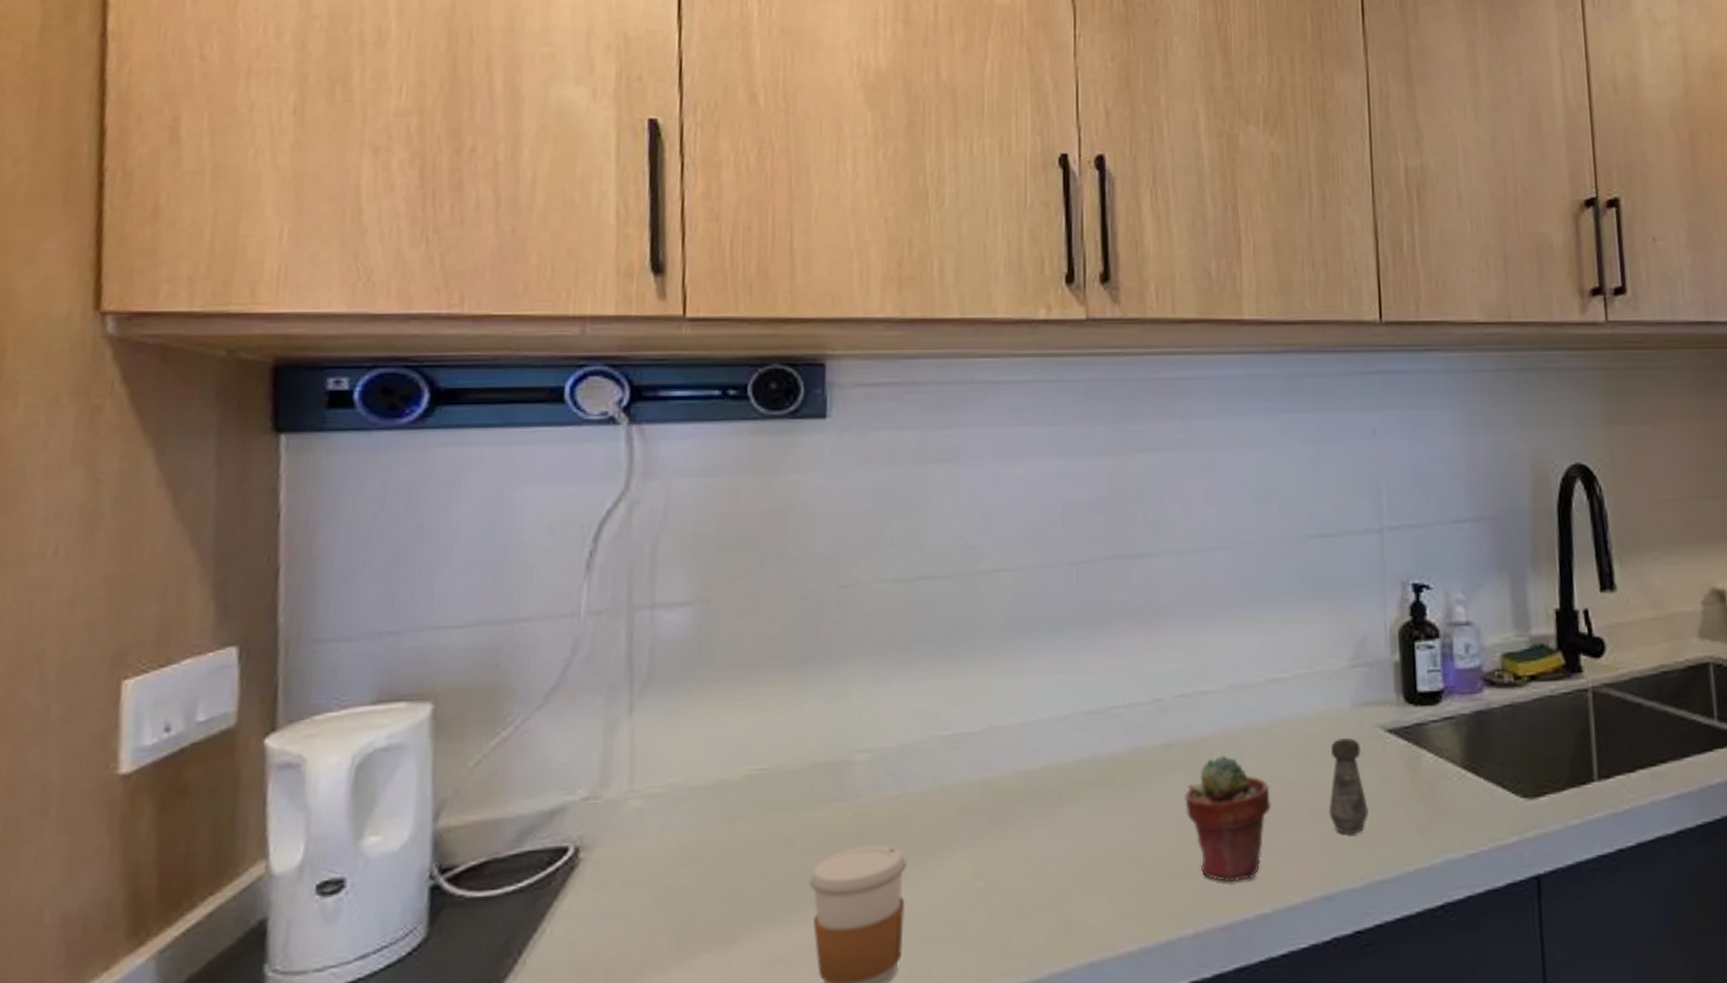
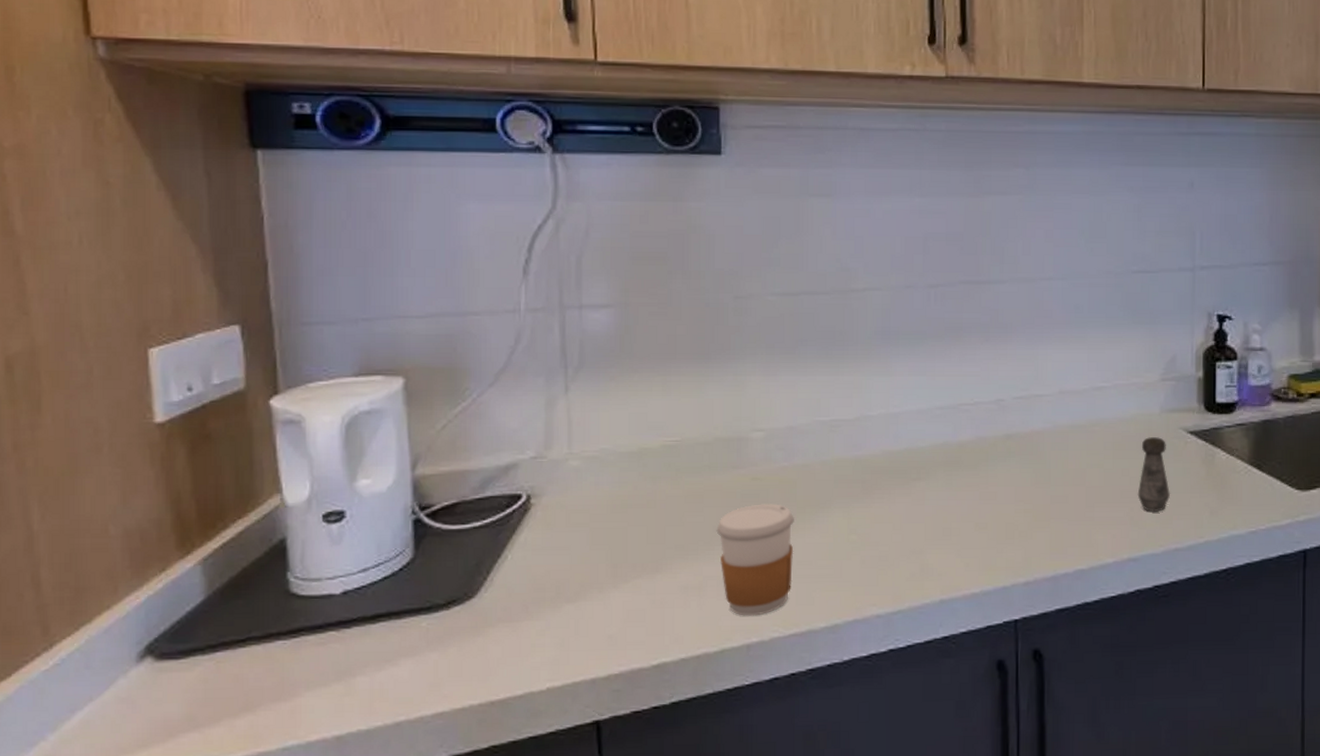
potted succulent: present [1185,756,1272,883] -> none [1020,447,1091,545]

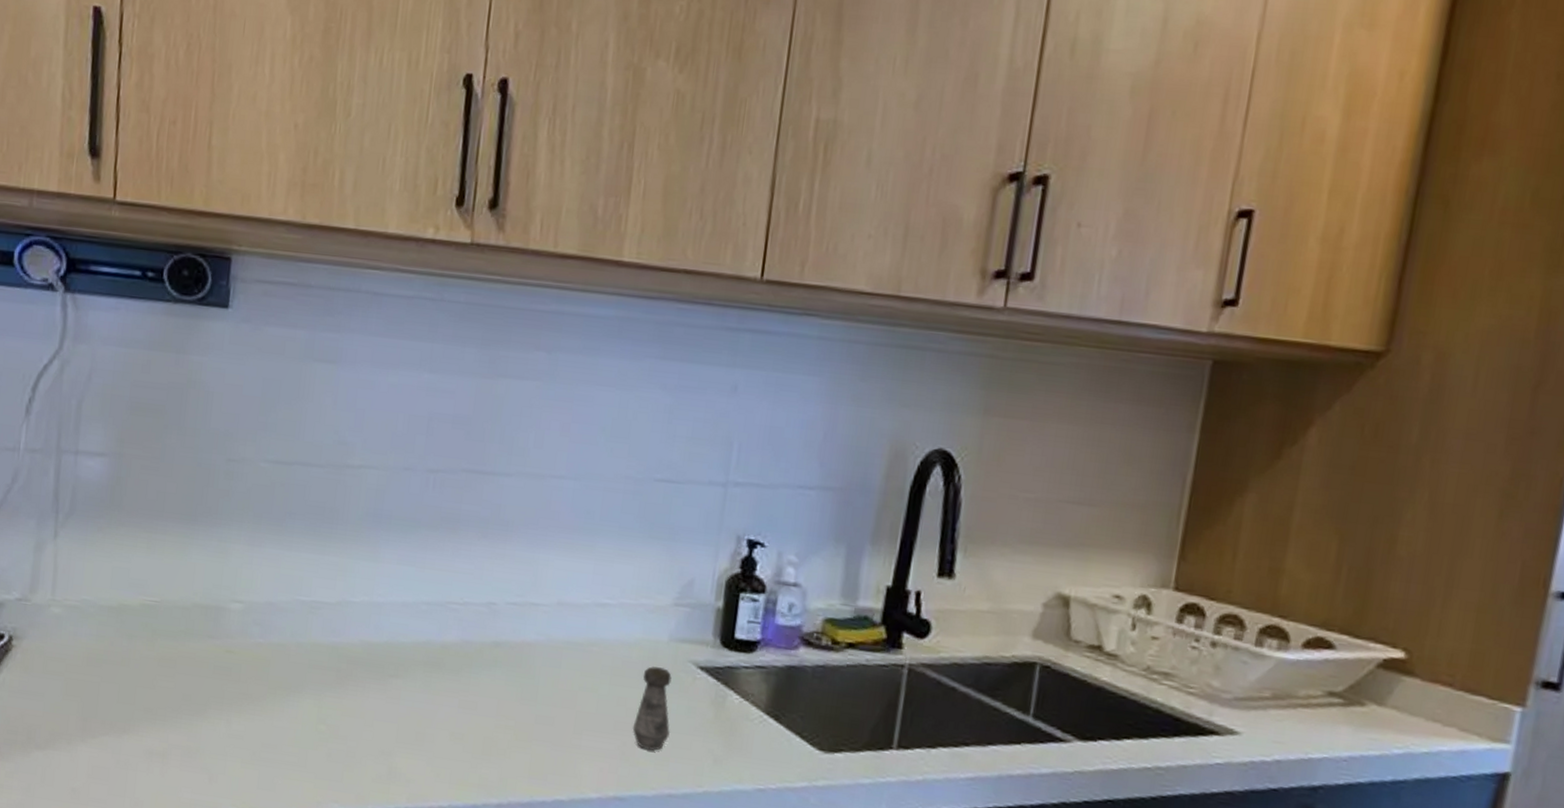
coffee cup: present [716,504,794,616] -> none [185,677,264,793]

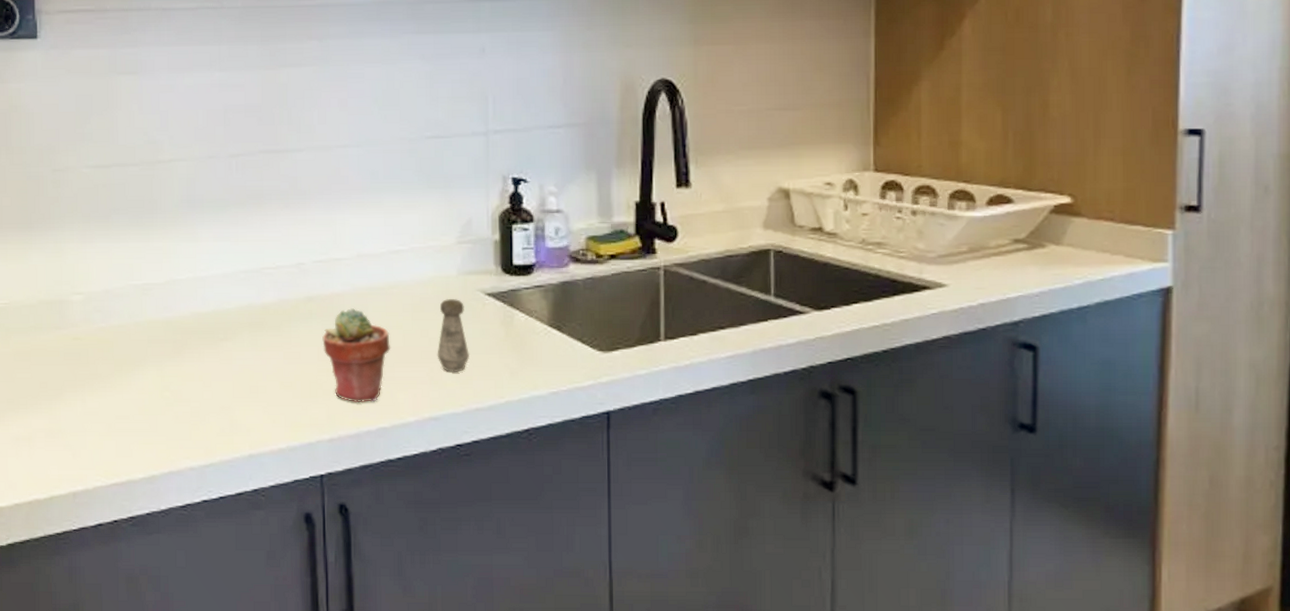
potted succulent: none [504,661,582,770] -> present [322,308,391,403]

